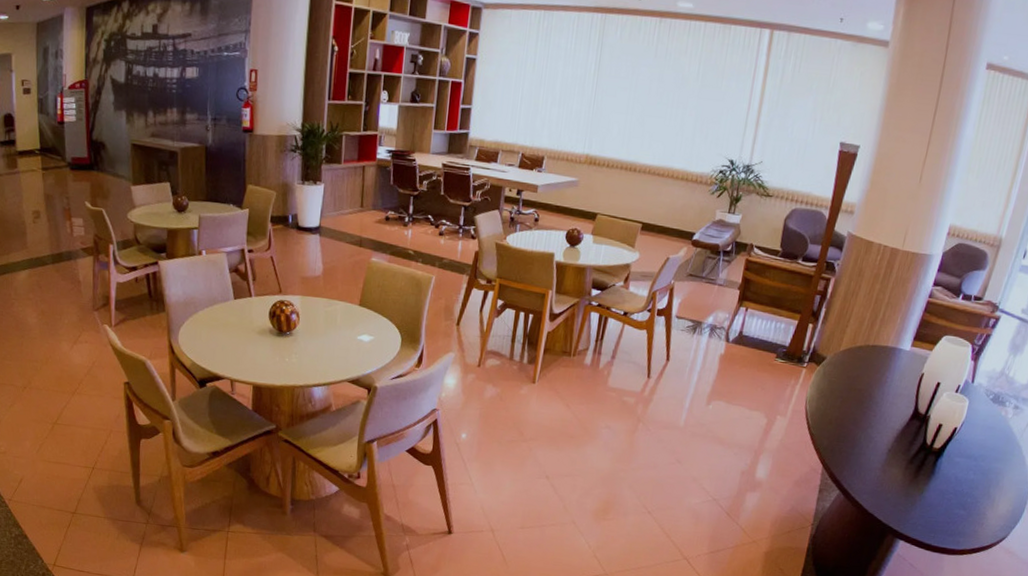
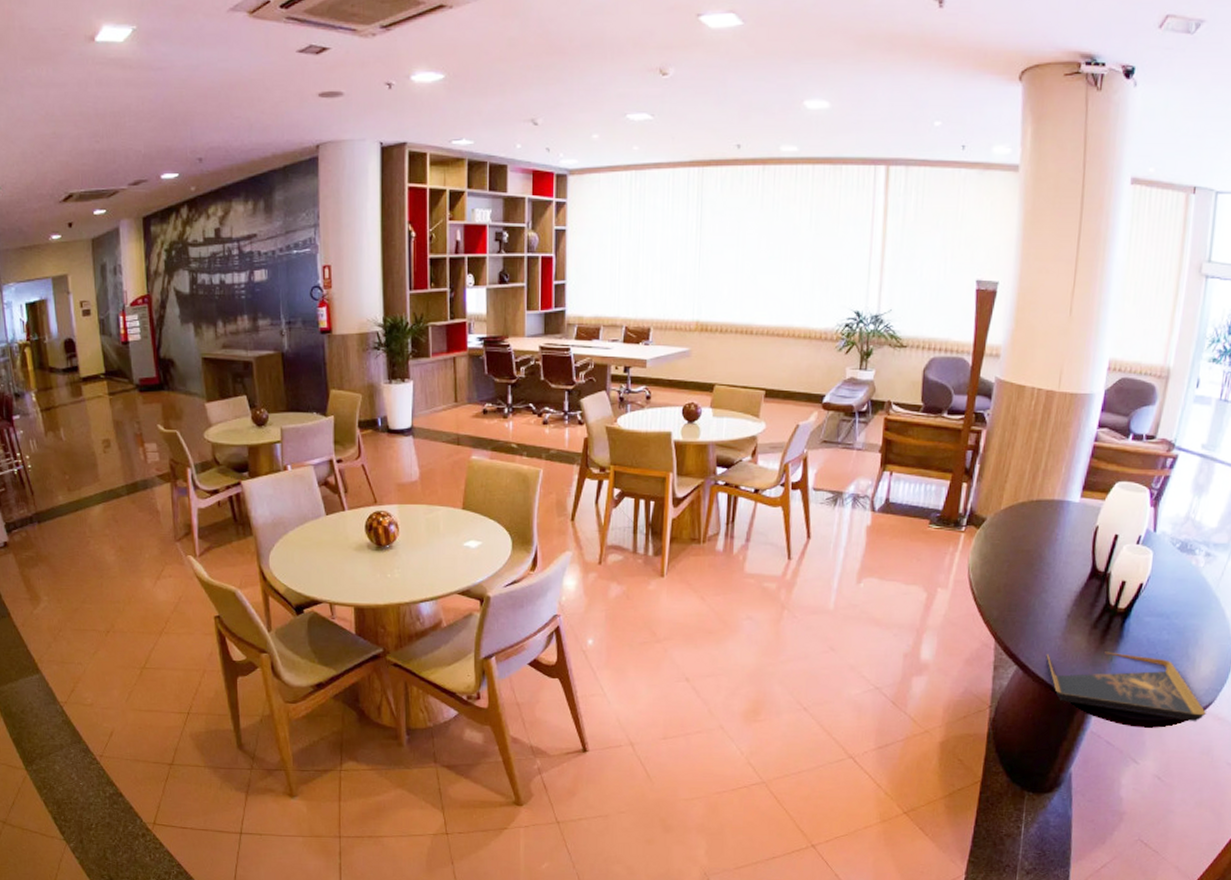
decorative tray: none [865,483,999,554] -> present [1046,651,1206,722]

